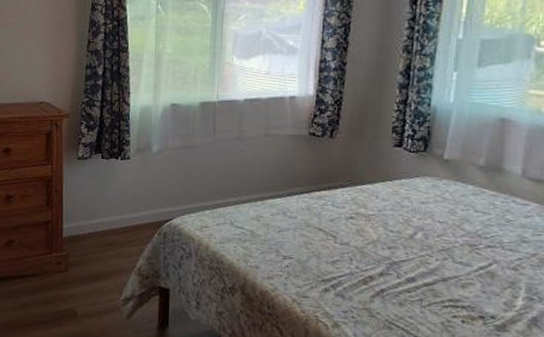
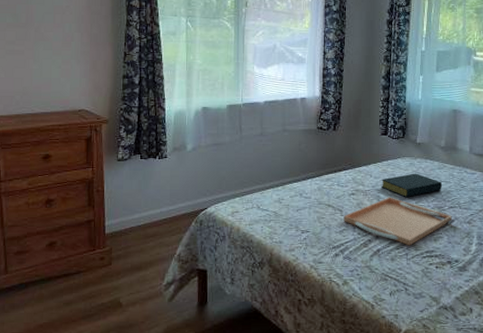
serving tray: none [337,225,489,290] -> present [343,197,452,246]
hardback book: none [389,198,477,229] -> present [381,173,442,198]

